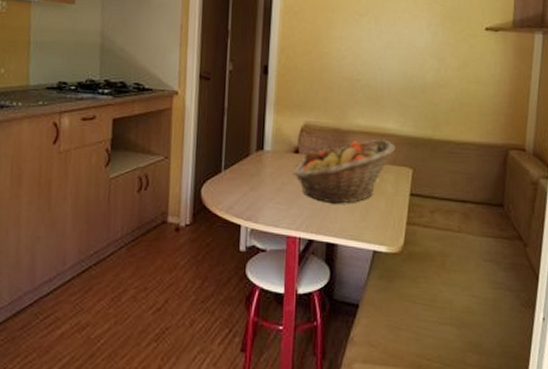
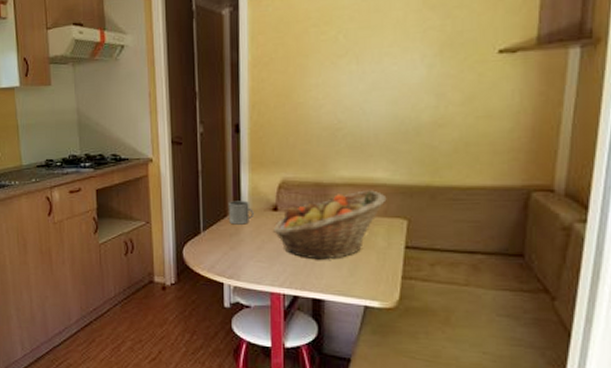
mug: none [251,141,276,165] -> present [229,201,254,225]

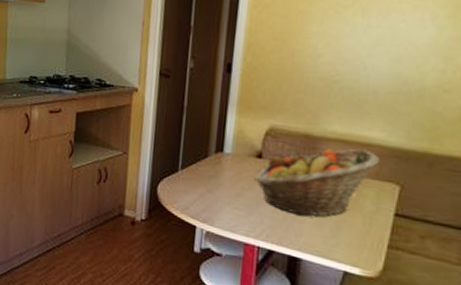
mug: present [229,201,254,225] -> none [209,142,237,168]

